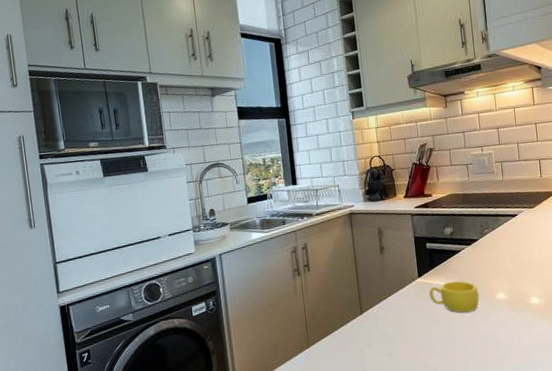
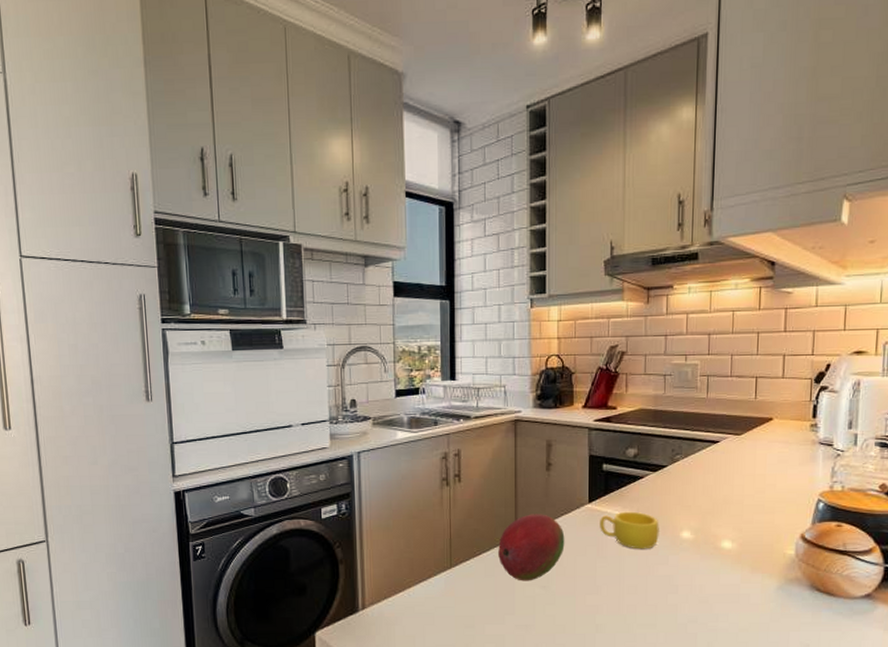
fruit: none [347,291,403,352] -> present [498,514,565,581]

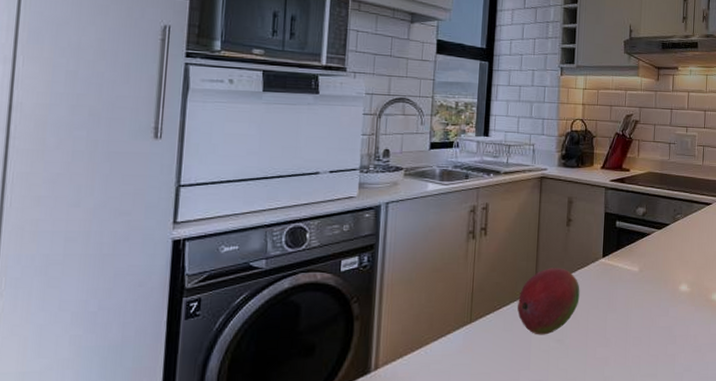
cup: present [600,511,659,549] -> none [611,266,662,302]

